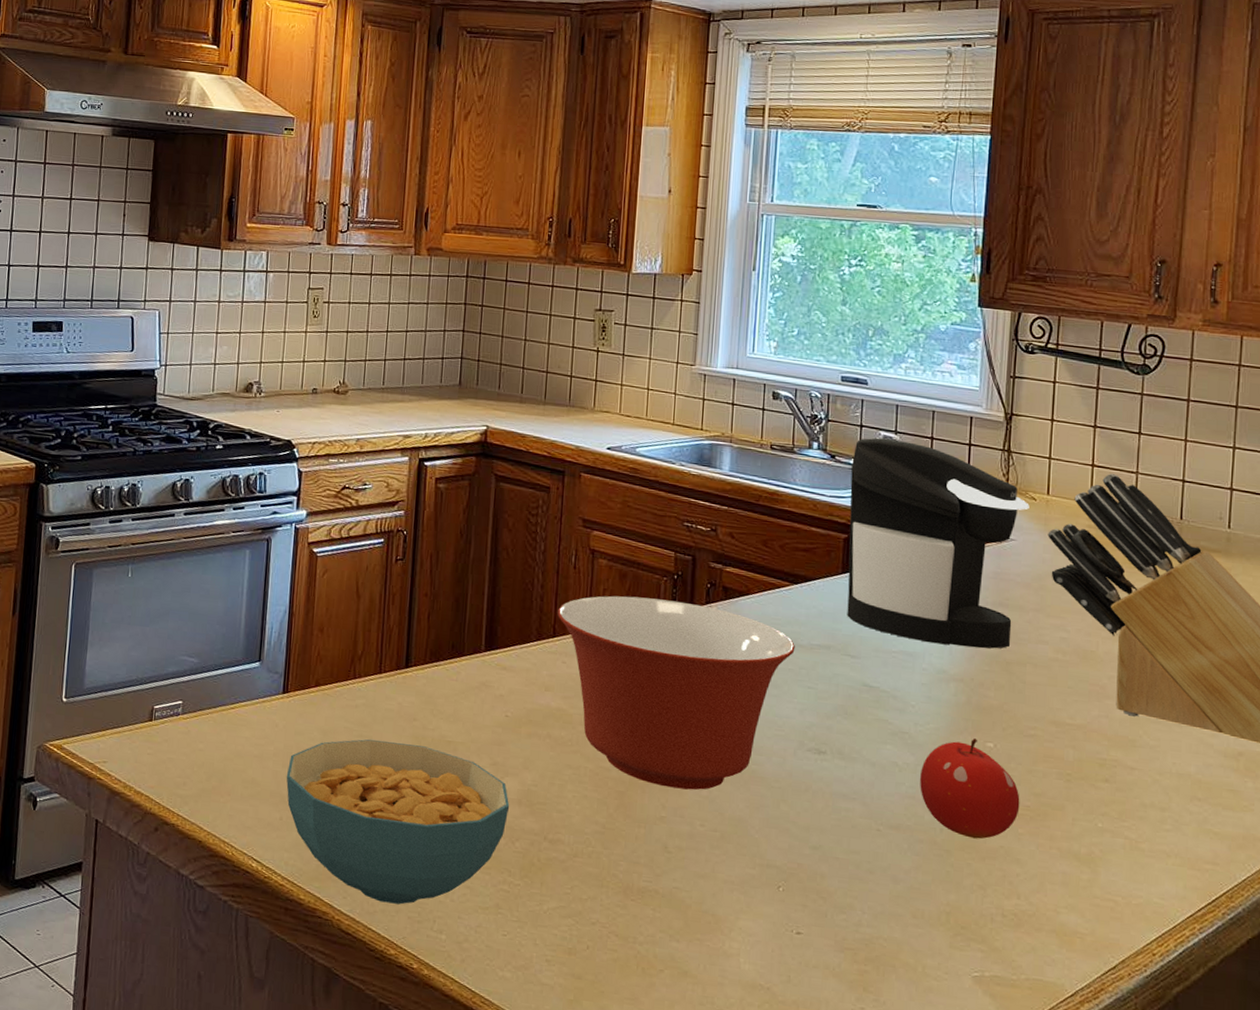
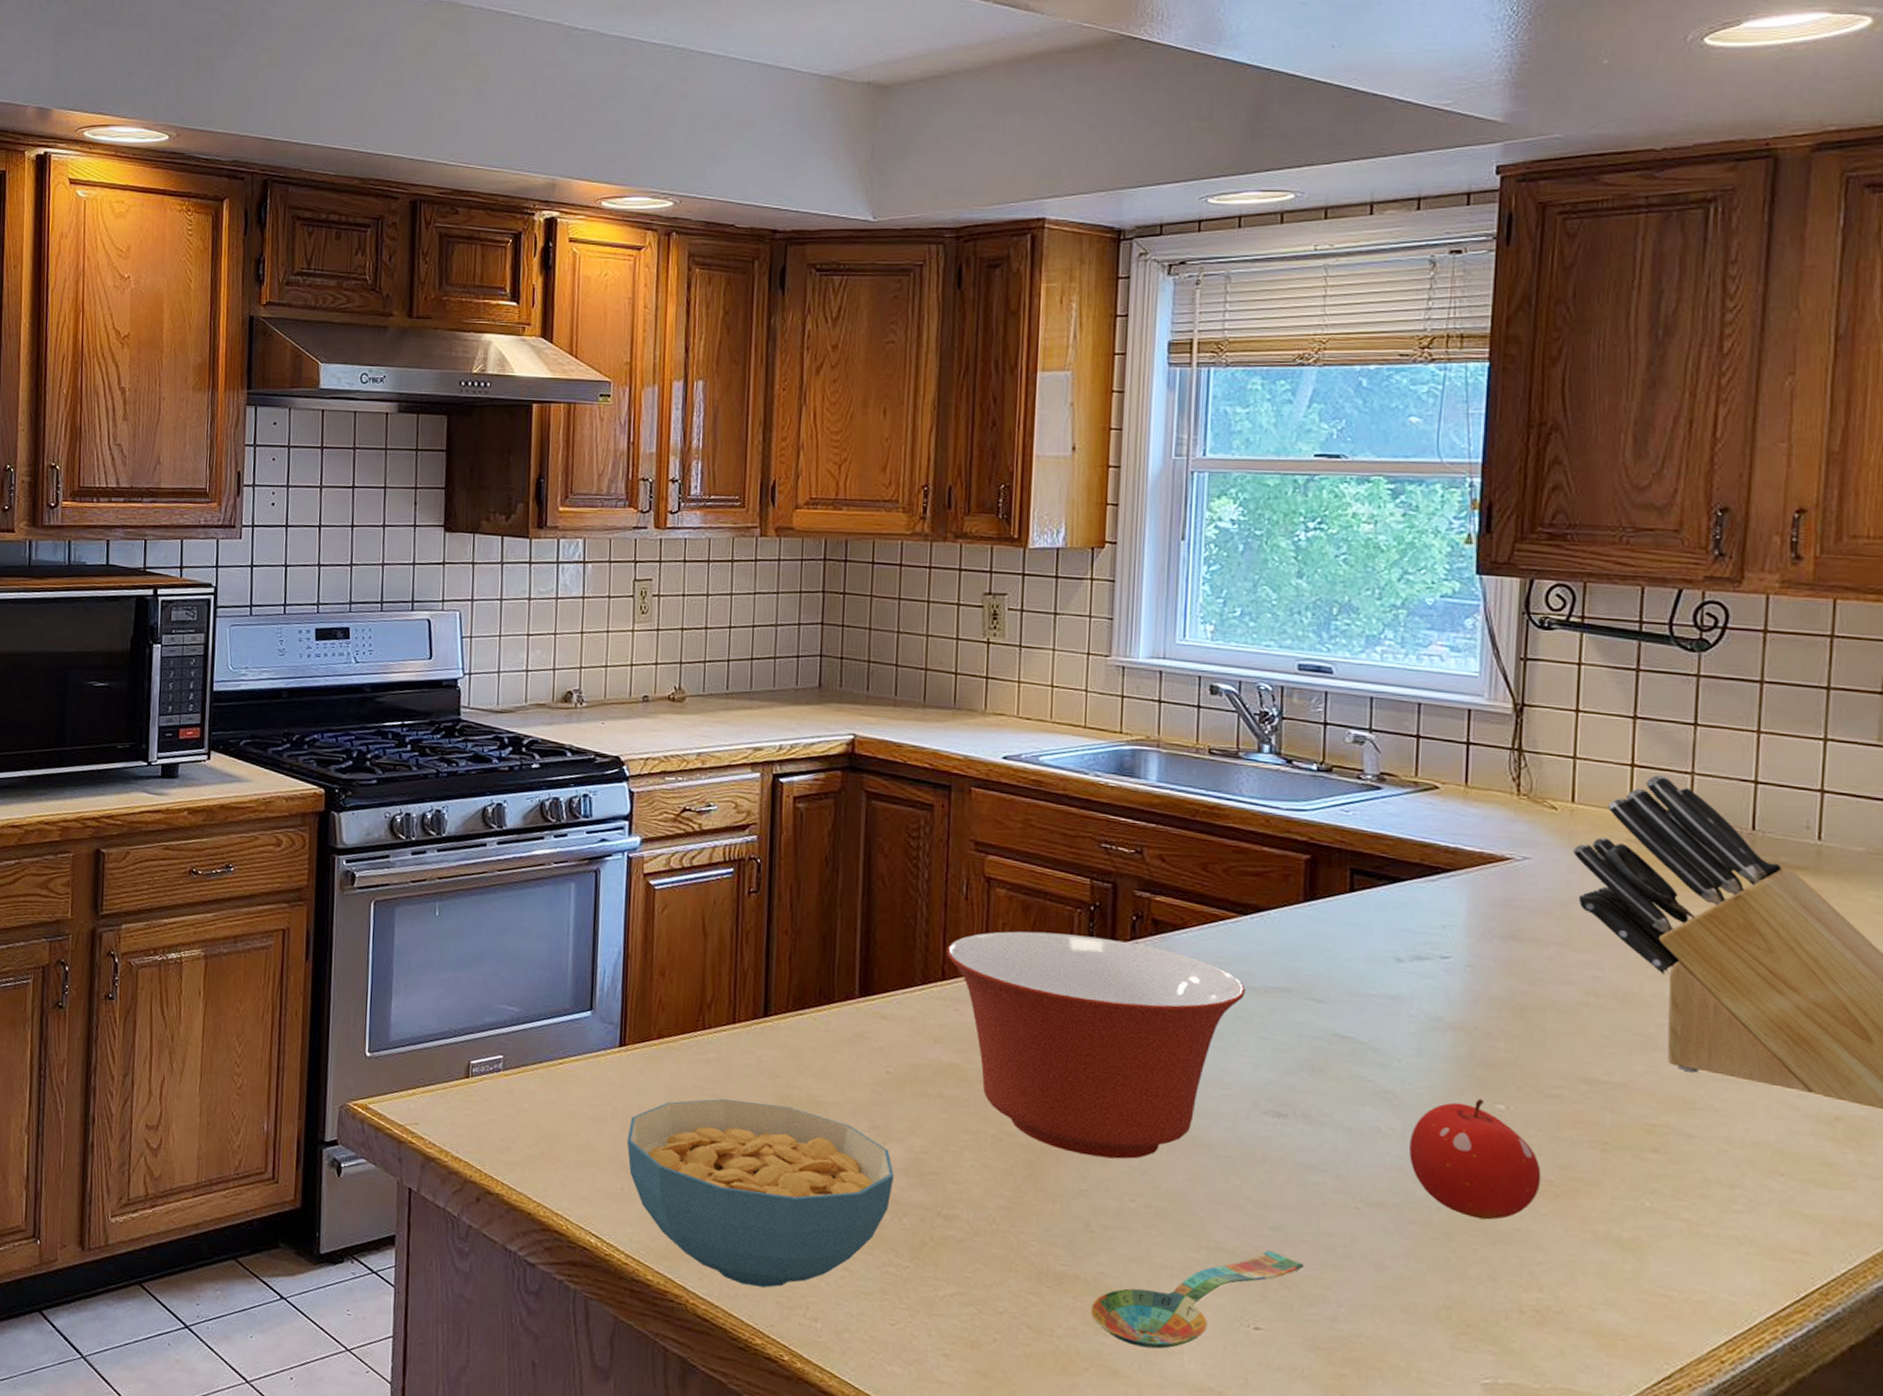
spoon: none [666,866,837,952] -> present [1090,1250,1304,1349]
coffee maker: present [847,437,1030,649] -> none [1311,737,1548,991]

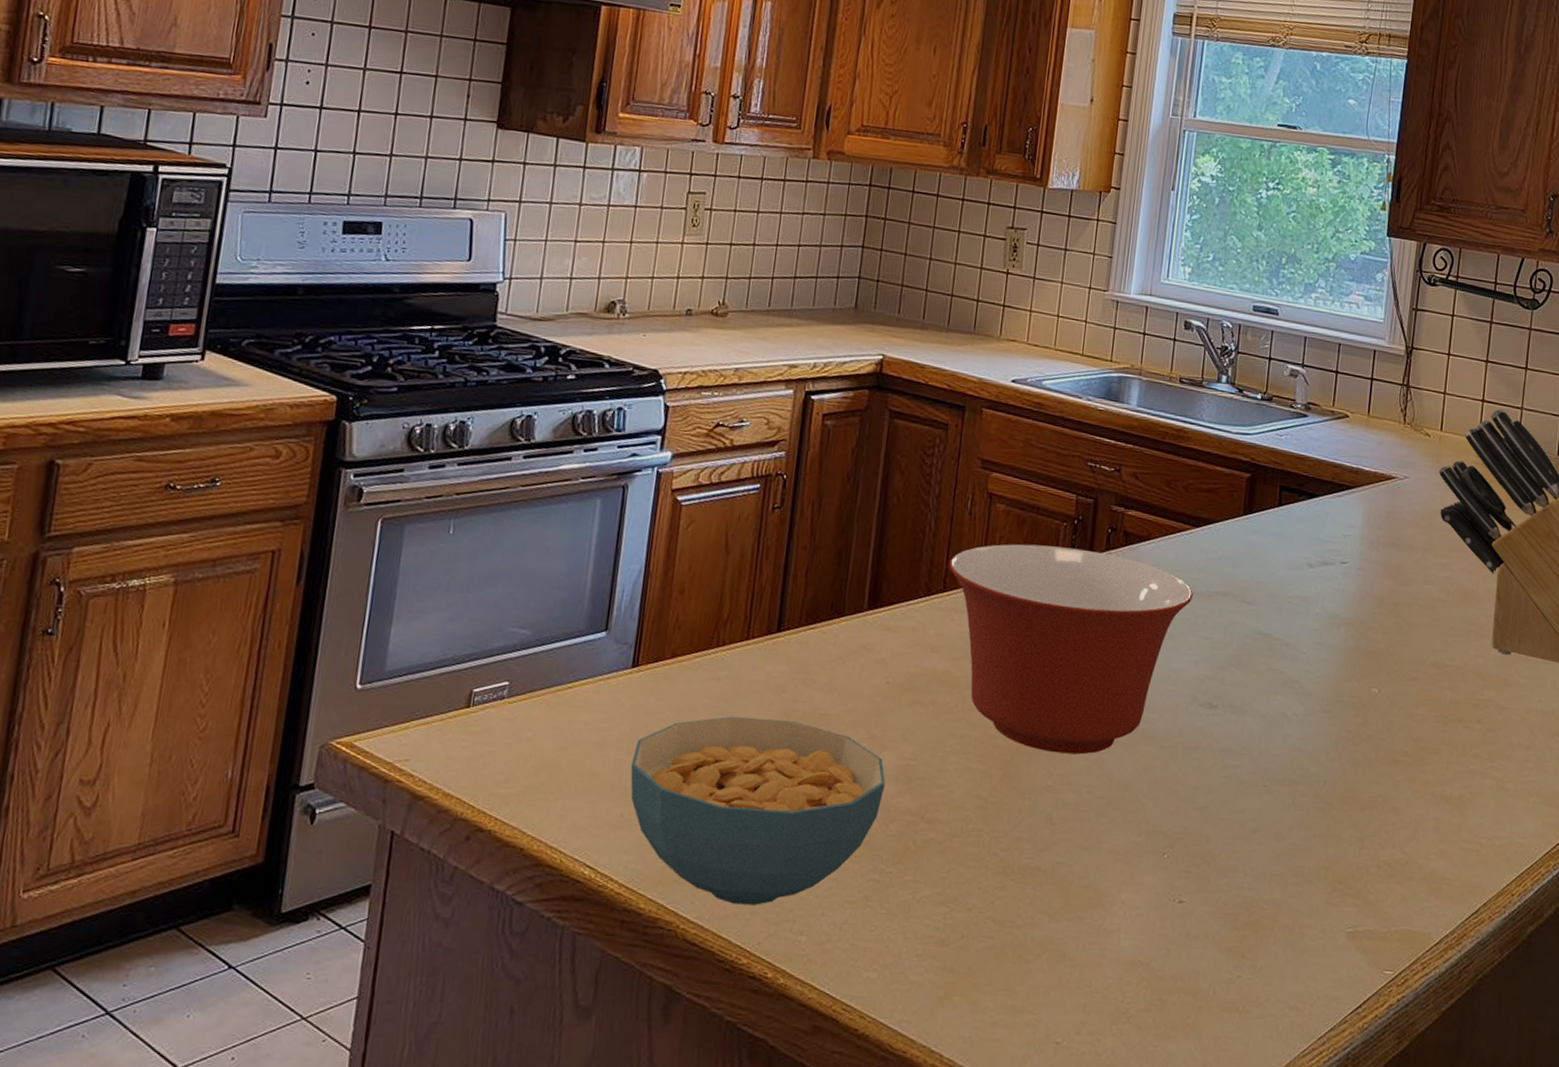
spoon: present [1090,1250,1304,1349] -> none [1046,830,1221,930]
fruit: present [1409,1099,1541,1220] -> none [1306,684,1400,789]

